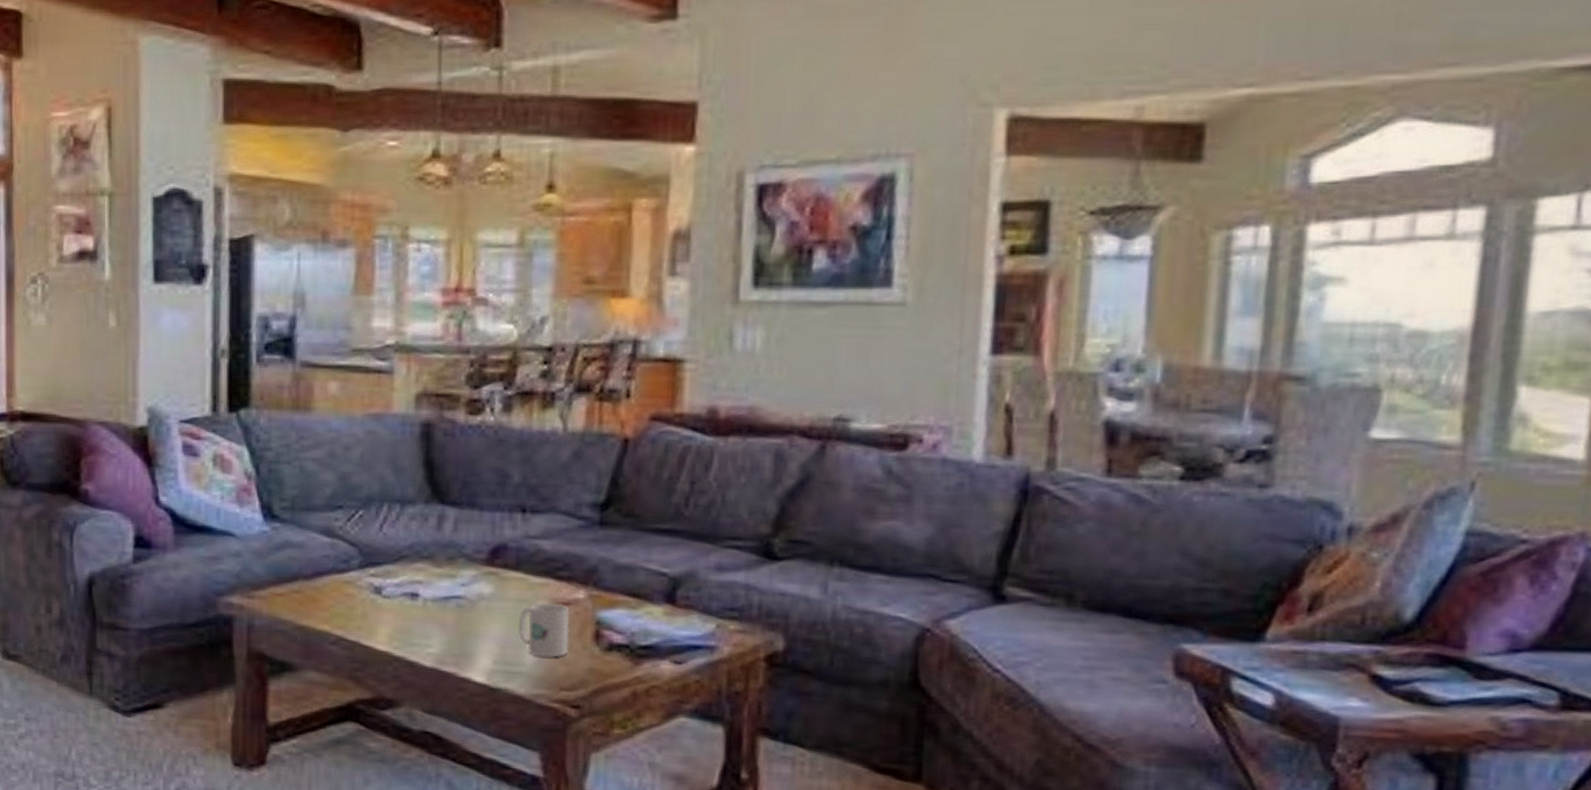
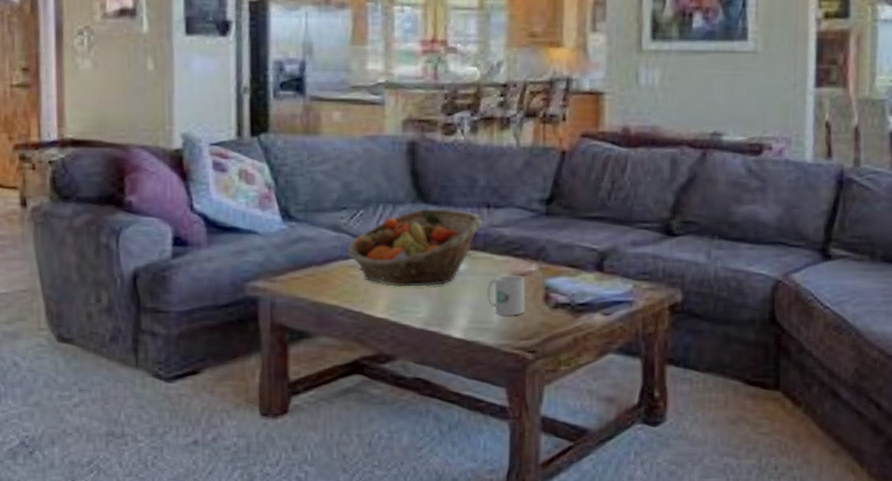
fruit basket: none [341,511,516,613] -> present [346,208,483,287]

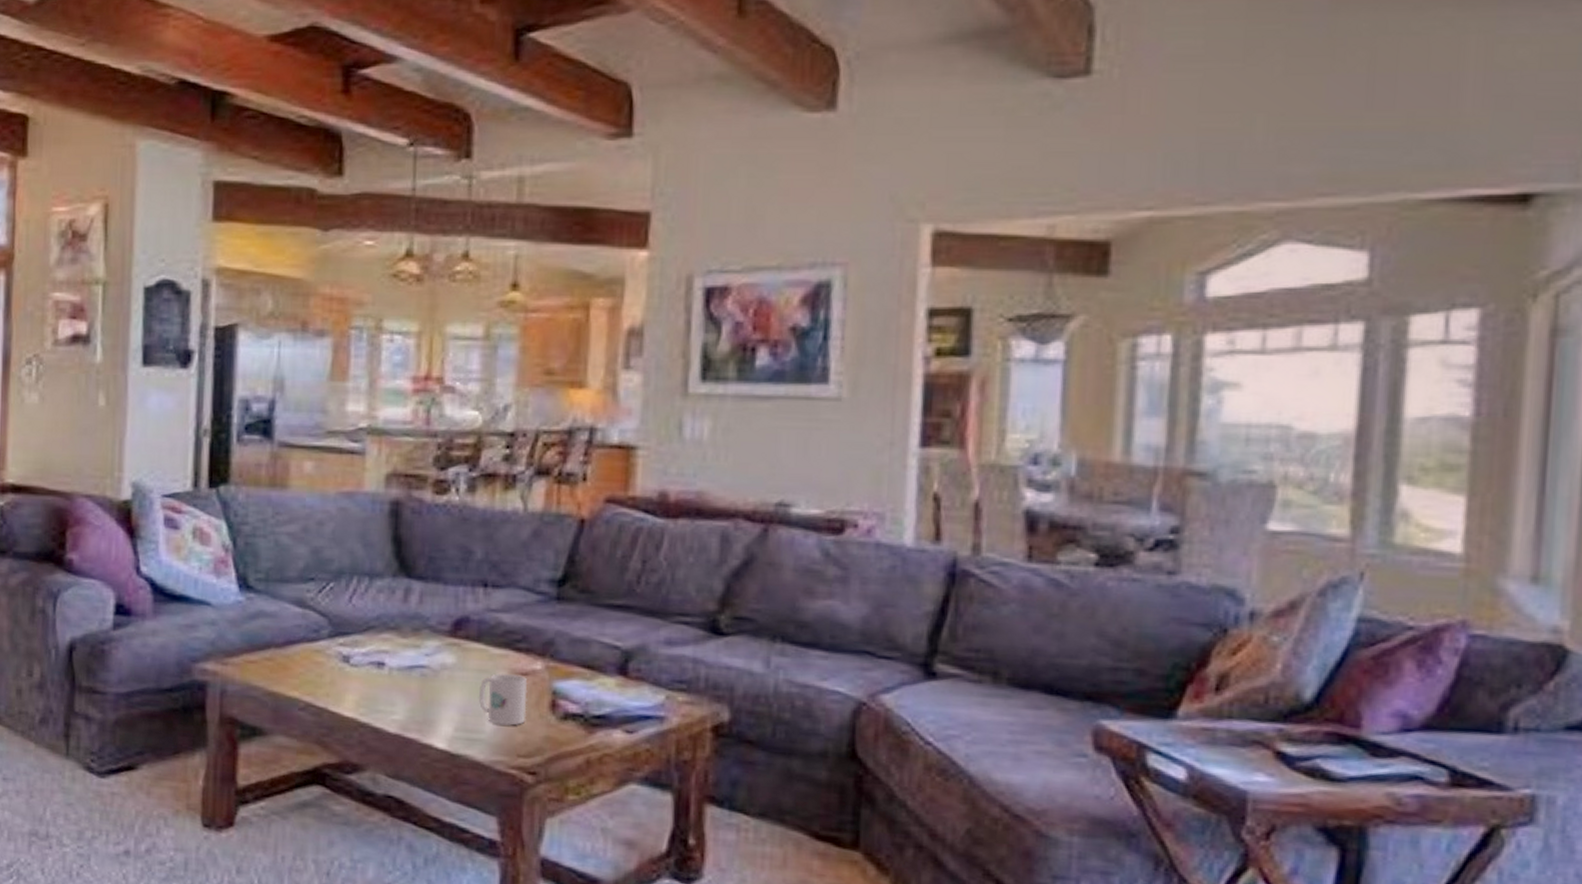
fruit basket: present [346,208,483,287] -> none [311,584,478,682]

